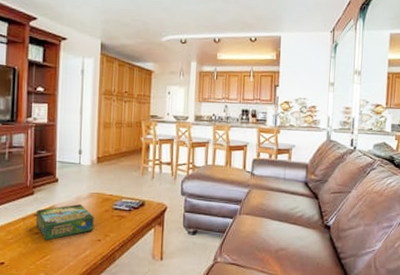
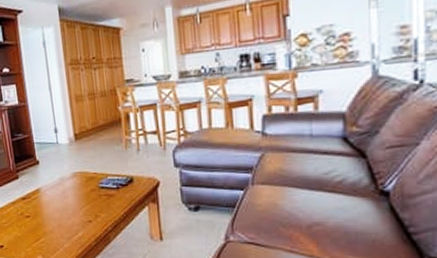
board game: present [36,204,94,241] -> none [24,185,83,224]

